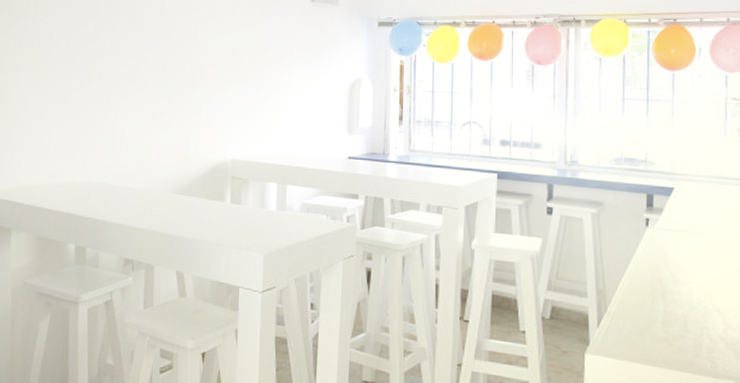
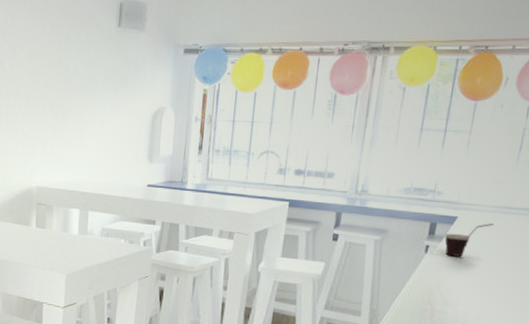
cup: none [664,194,712,231] -> present [444,223,494,257]

